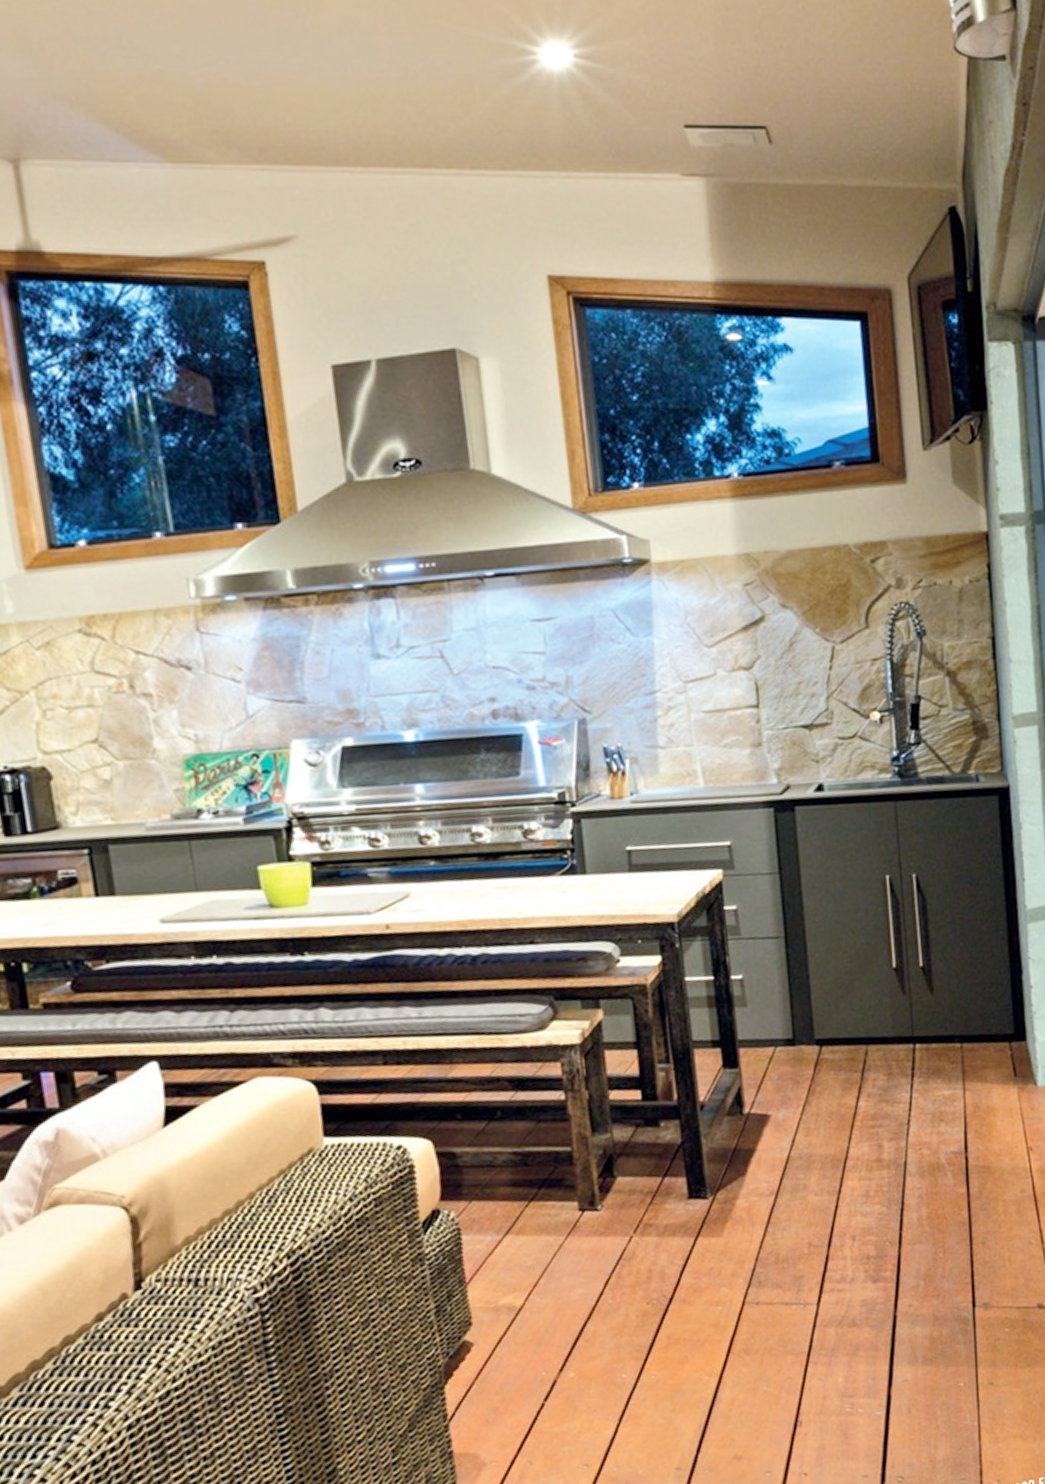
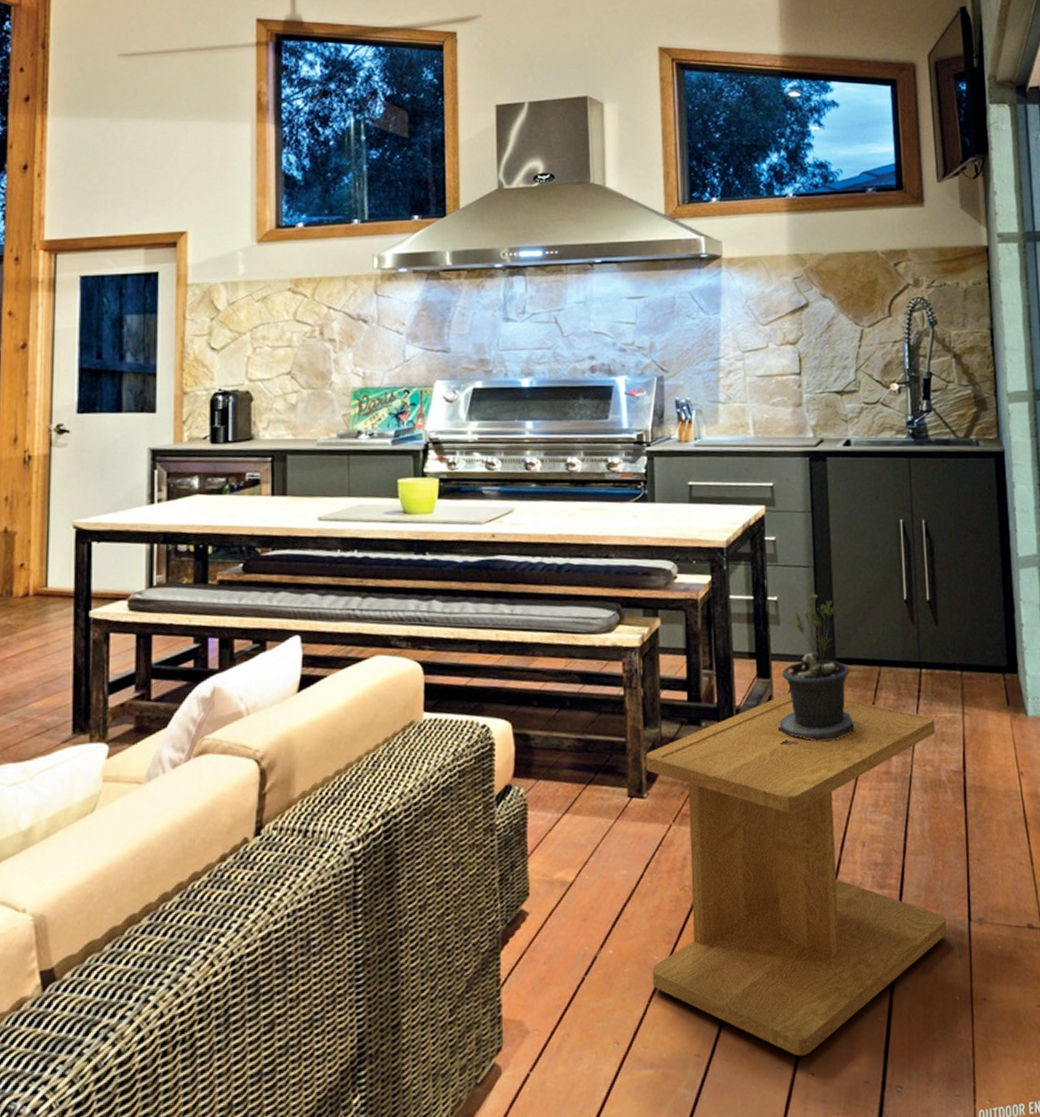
side table: none [596,1081,950,1459] -> present [646,692,948,1056]
potted plant: none [750,967,841,1141] -> present [777,593,856,746]

